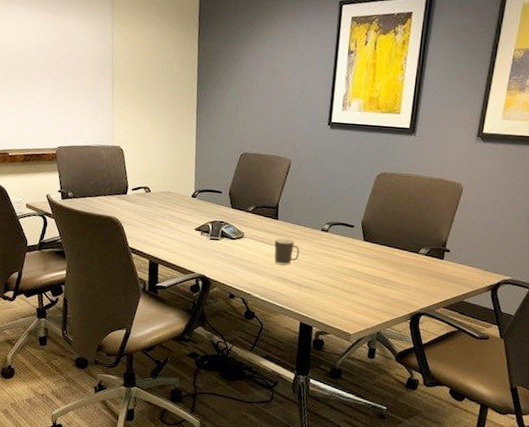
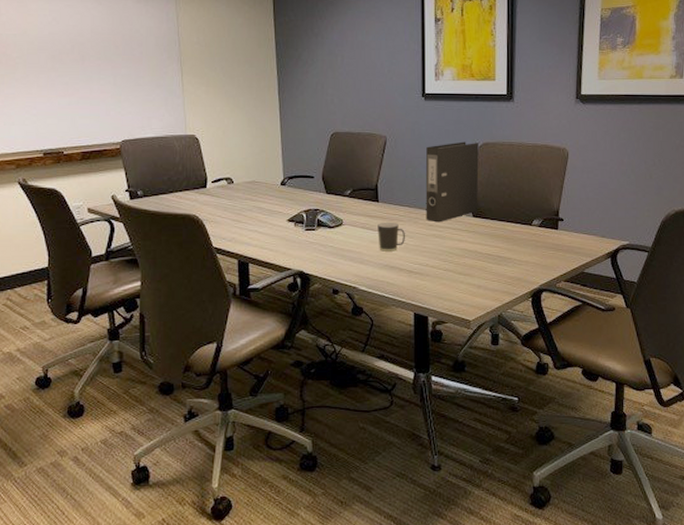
binder: none [320,170,377,243] -> present [425,141,479,223]

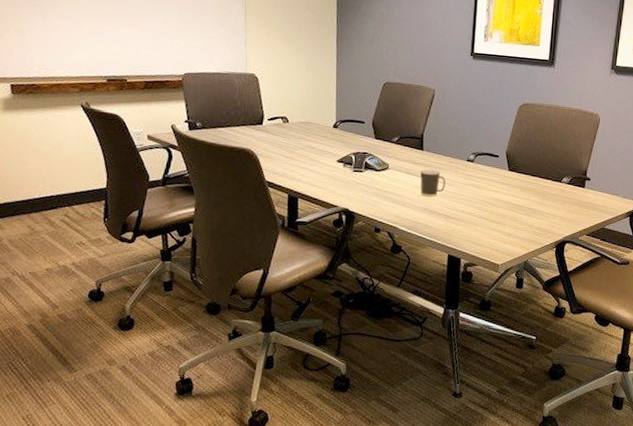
binder: present [425,141,479,223] -> none [465,100,519,174]

